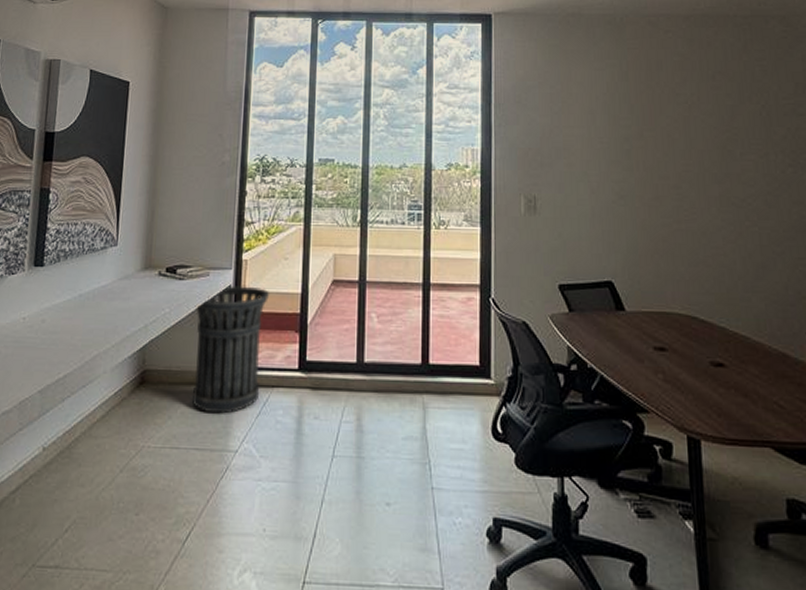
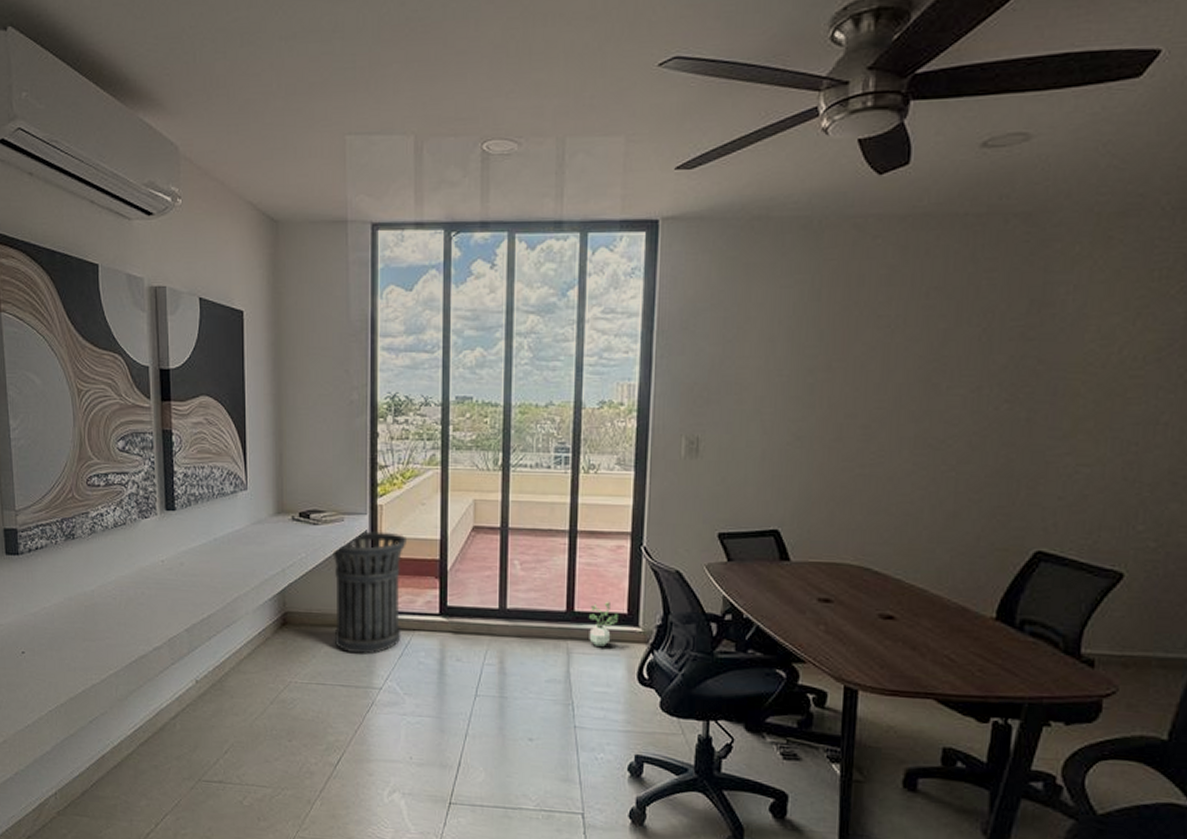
potted plant: none [444,353,472,400] -> present [589,601,620,646]

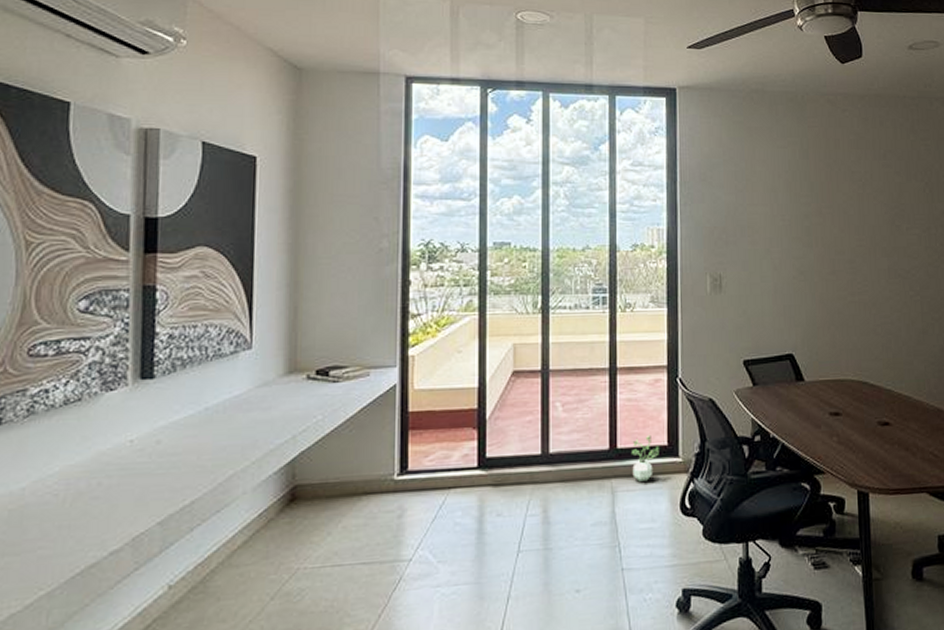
trash can: present [331,531,408,655] -> none [353,383,443,524]

